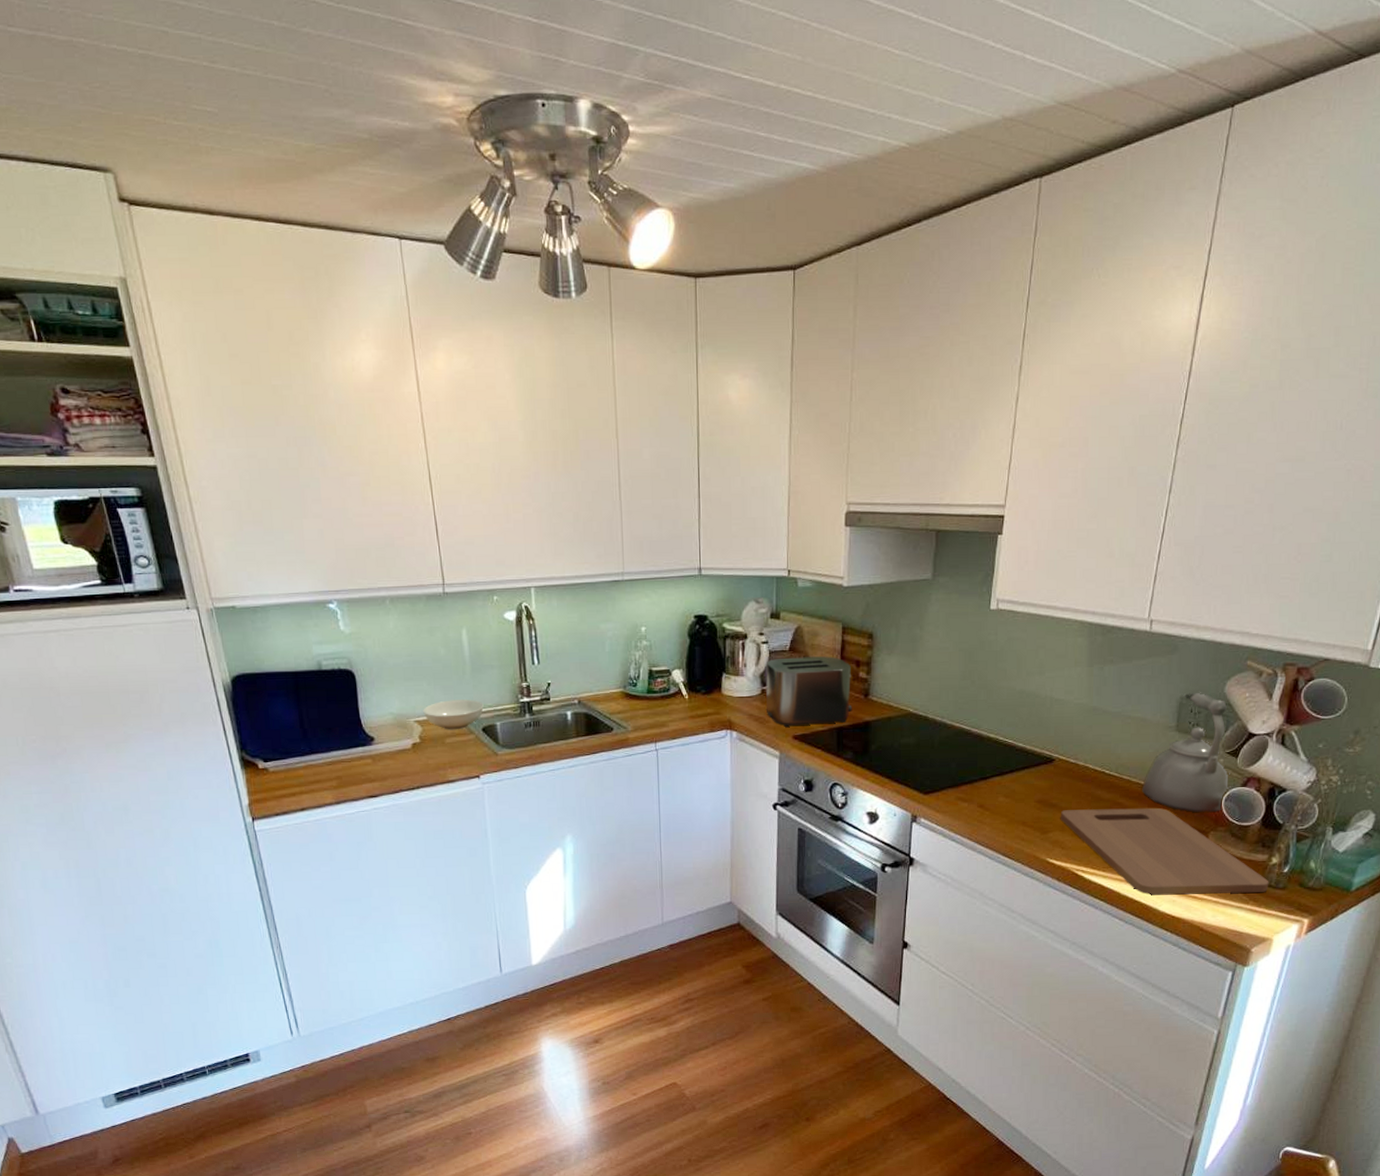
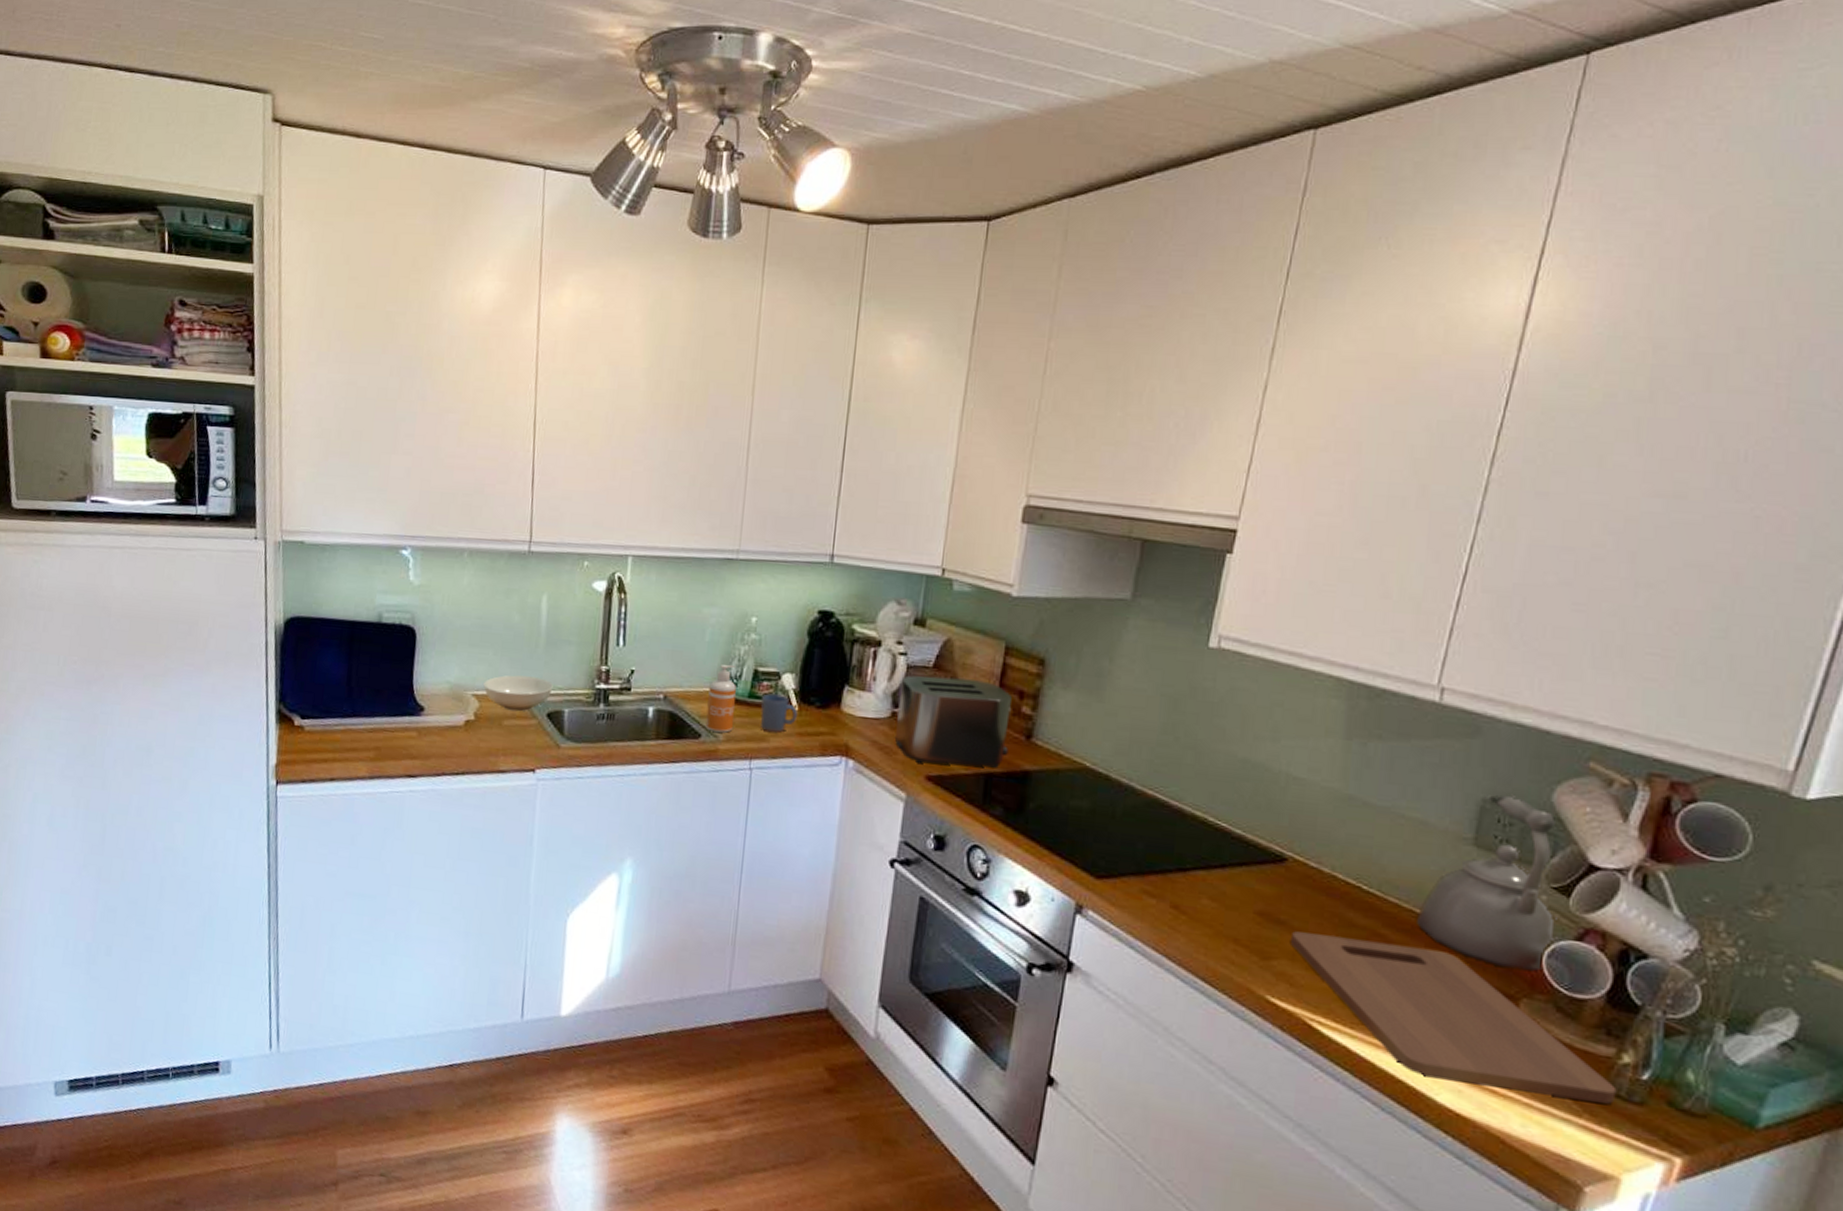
soap dispenser: none [614,668,639,724] -> present [705,664,737,733]
mug: none [658,686,688,718] -> present [760,693,797,732]

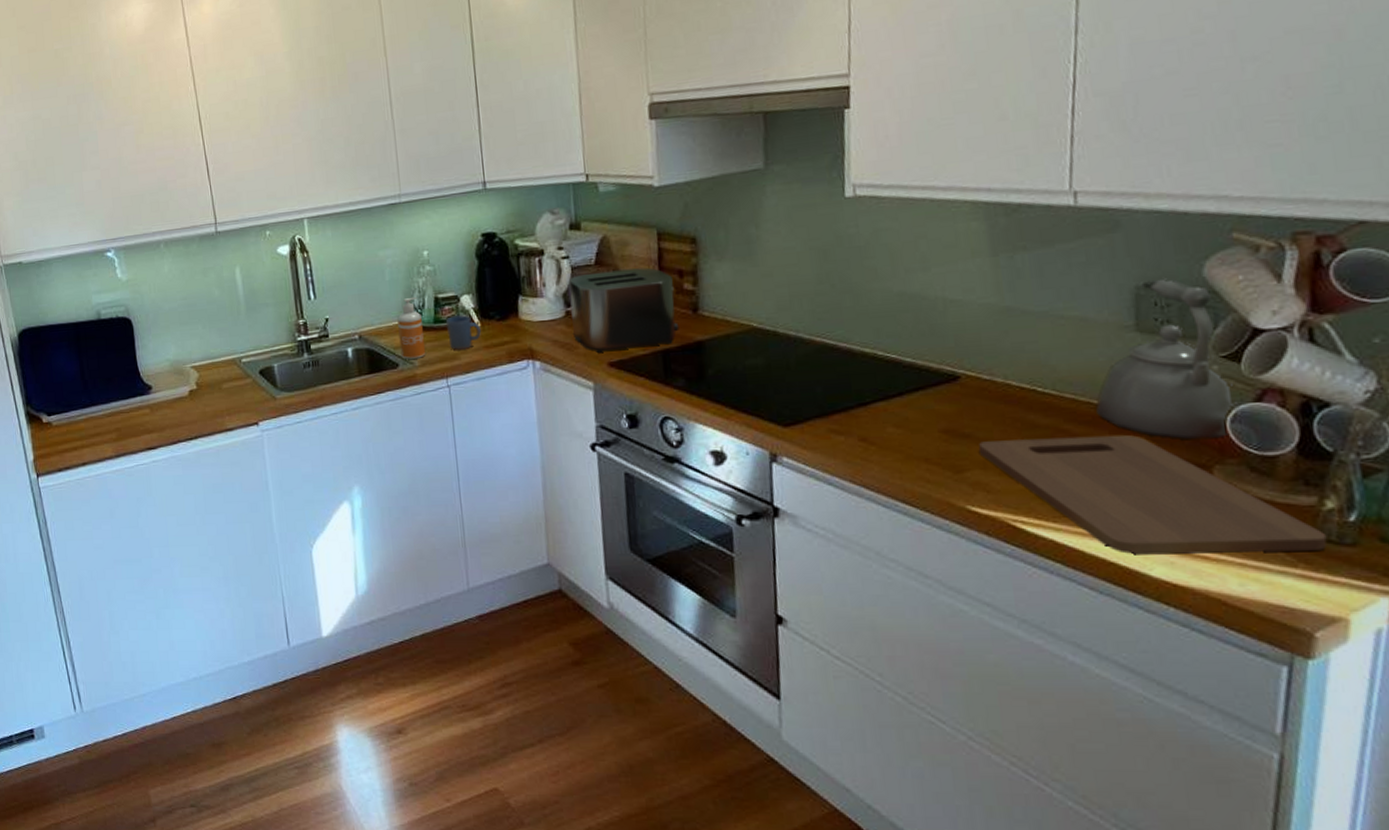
bowl: present [483,675,553,712] -> none [199,341,260,375]

